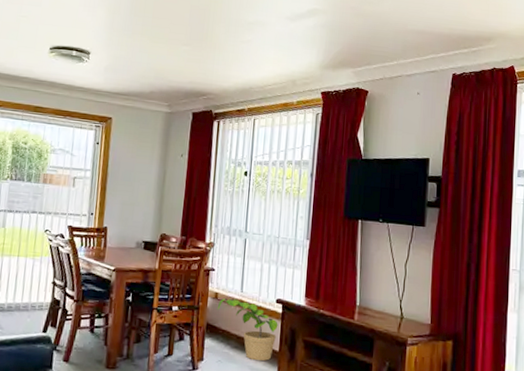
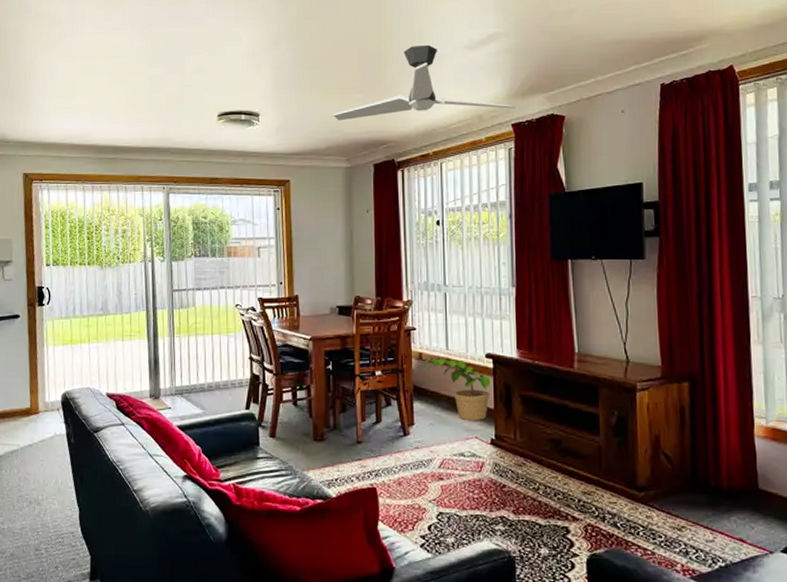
ceiling fan: none [160,10,326,78] -> present [333,44,515,121]

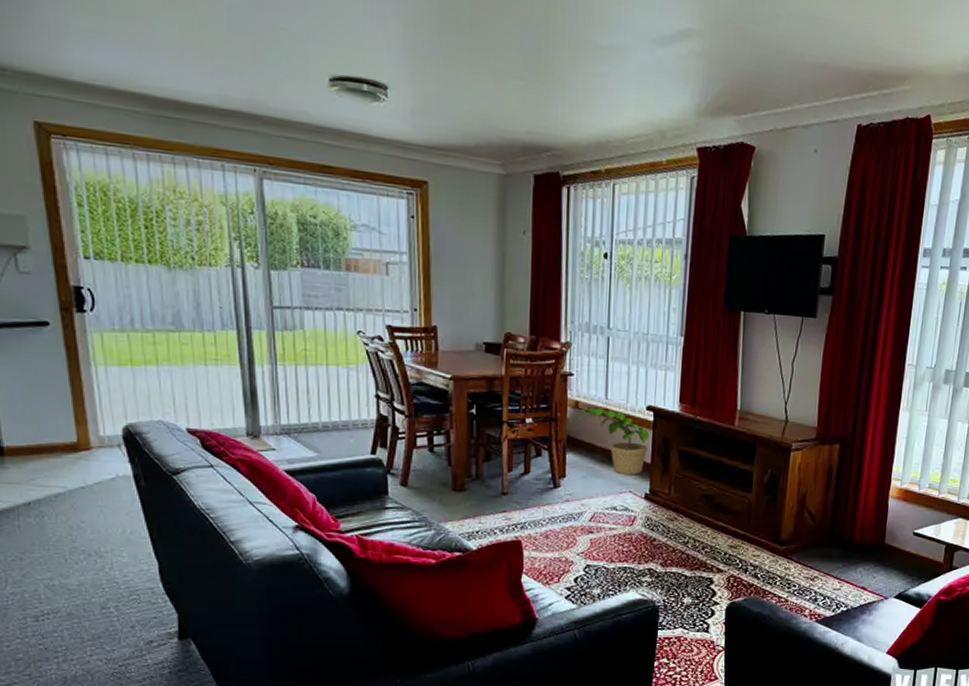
ceiling fan: present [333,44,515,121] -> none [485,27,703,129]

